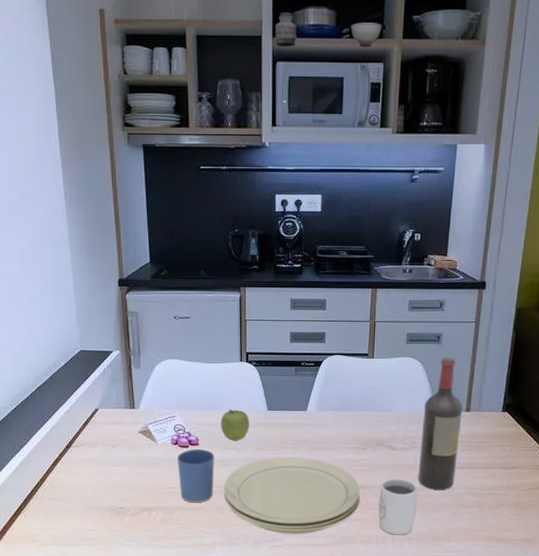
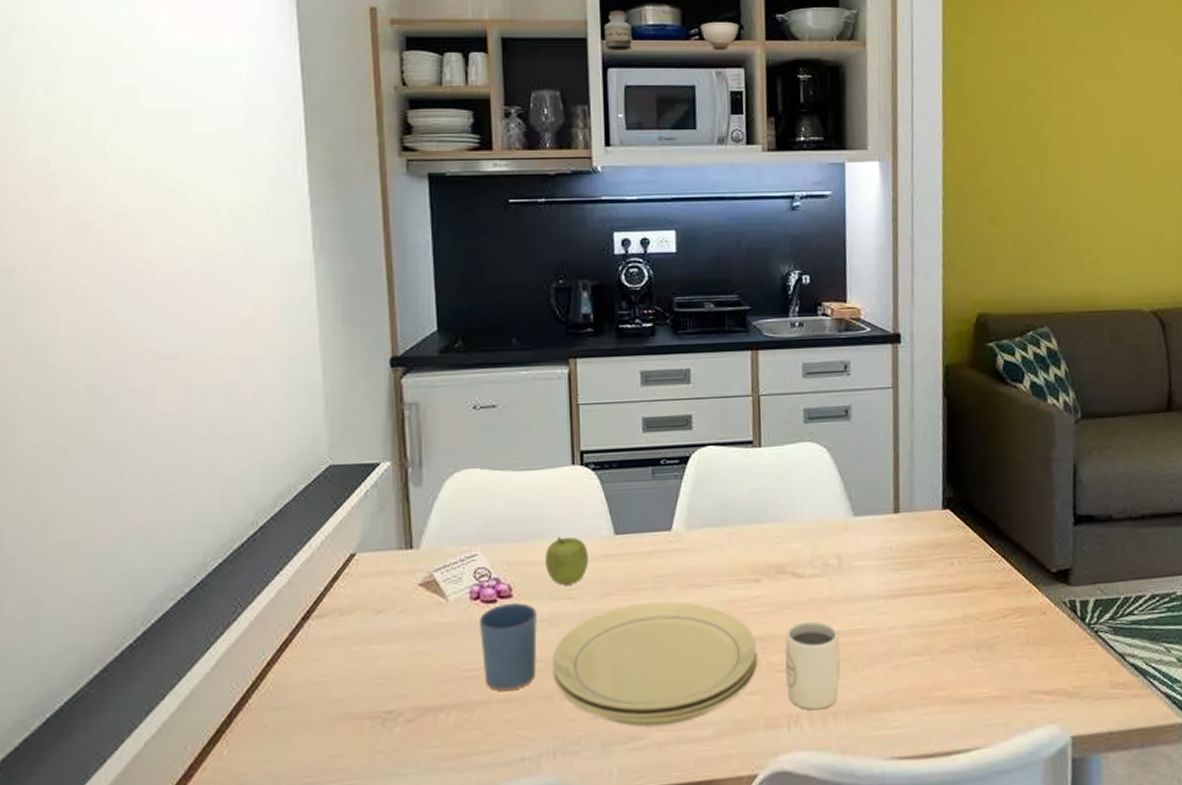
wine bottle: present [418,356,462,490] -> none [836,437,890,633]

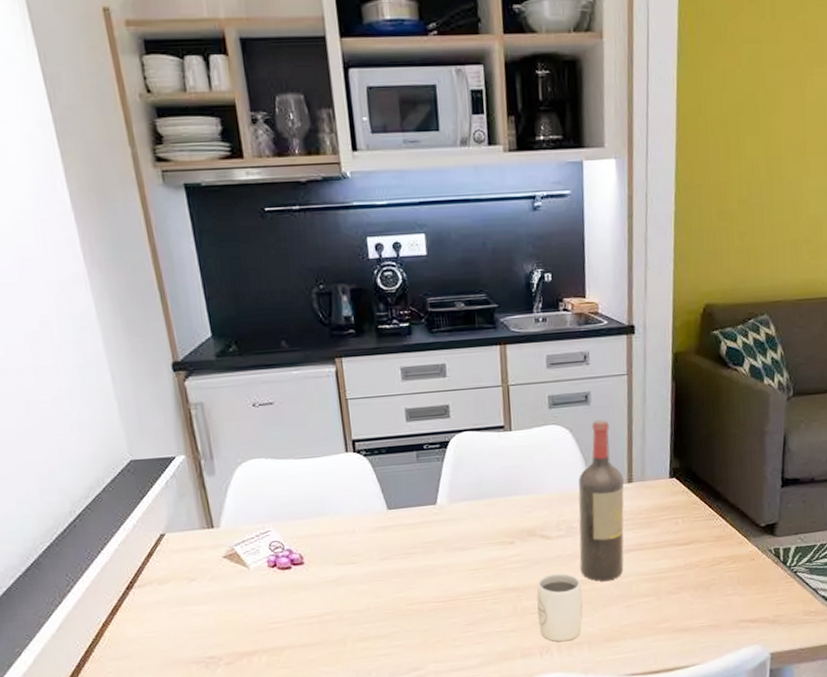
mug: present [478,603,537,692] -> none [277,568,330,639]
fruit: present [545,537,588,585] -> none [329,513,367,553]
plate: present [552,601,759,727] -> none [342,562,515,660]
jar: present [605,11,633,50] -> none [342,5,371,49]
bowl: present [700,22,739,50] -> none [438,15,477,46]
wine bottle: none [836,437,890,633] -> present [578,419,624,581]

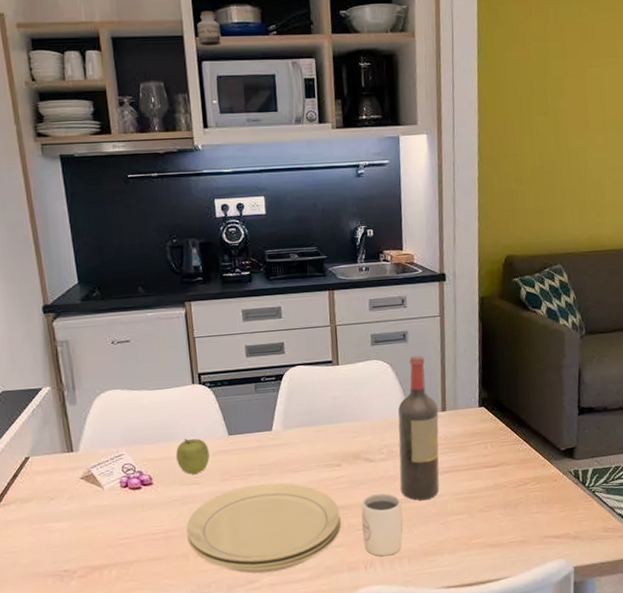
fruit: none [329,513,367,553] -> present [176,439,210,474]
jar: none [342,5,371,49] -> present [197,11,221,46]
plate: none [342,562,515,660] -> present [186,483,342,573]

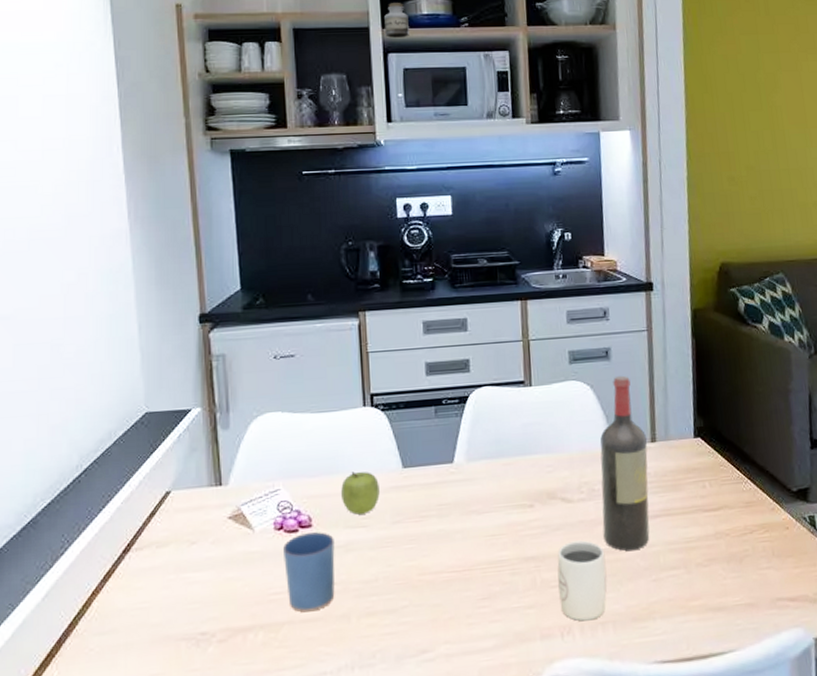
mug: none [128,488,175,553] -> present [282,532,335,613]
plate: present [186,483,342,573] -> none [349,527,534,640]

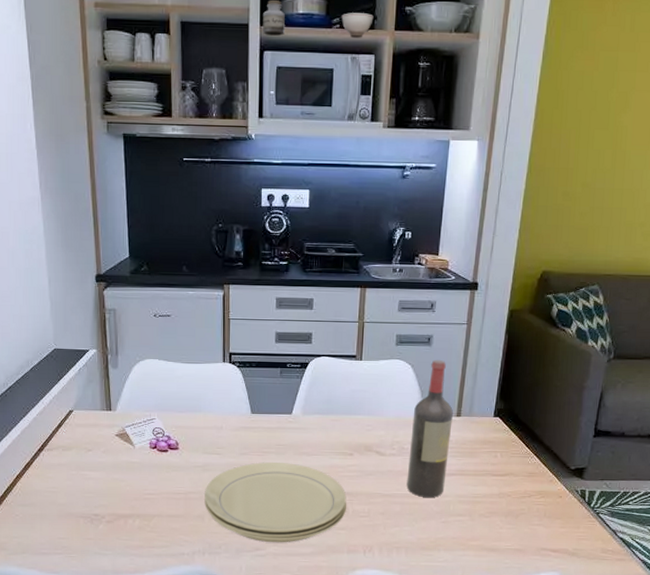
mug: present [282,532,335,613] -> none [155,453,195,510]
fruit: present [341,471,380,515] -> none [202,412,232,445]
plate: none [349,527,534,640] -> present [204,462,347,543]
bowl: none [469,11,504,35] -> present [341,13,374,38]
mug: present [557,540,607,621] -> none [365,485,406,545]

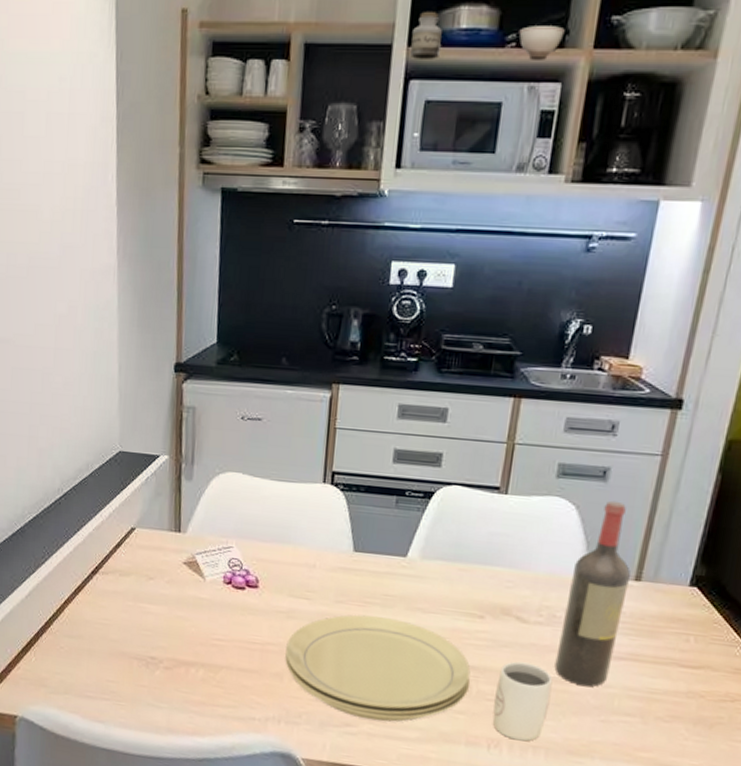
mug: none [365,485,406,545] -> present [492,661,553,742]

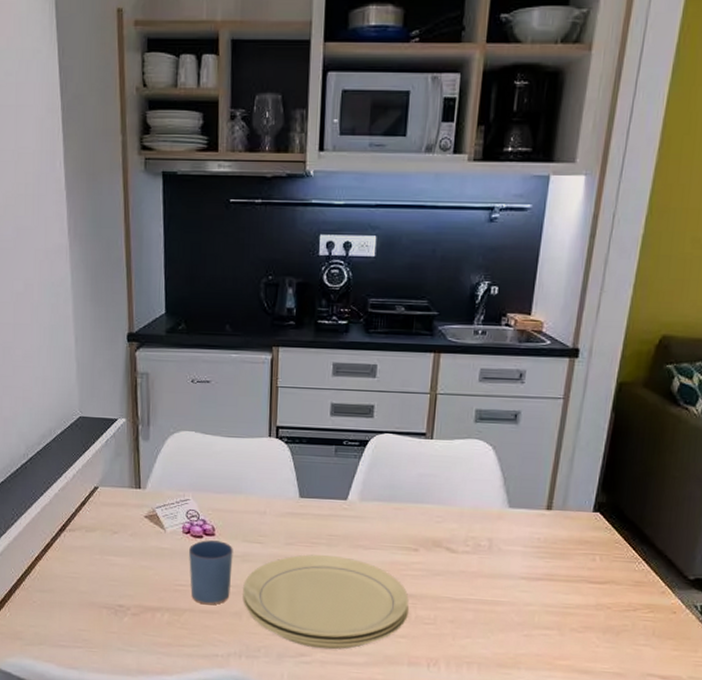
mug: none [228,592,278,664] -> present [188,540,233,605]
jar: present [410,12,444,59] -> none [327,11,355,53]
mug: present [492,661,553,742] -> none [430,587,481,659]
bowl: present [519,26,565,60] -> none [421,23,461,53]
wine bottle: present [554,500,630,687] -> none [482,440,542,605]

